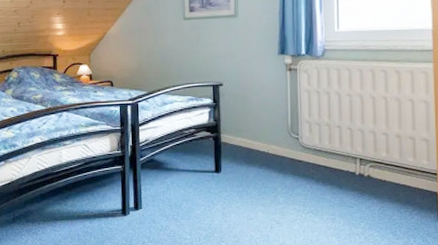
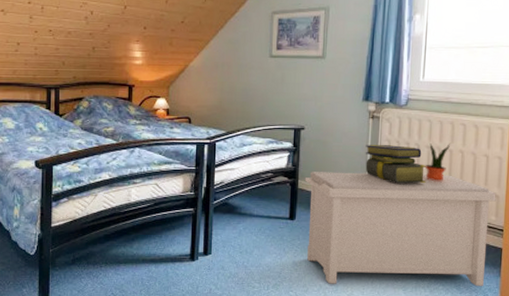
bench: none [227,121,426,234] -> present [304,172,496,286]
stack of books: none [285,95,351,133] -> present [365,144,426,184]
potted plant: none [347,89,373,129] -> present [425,142,451,182]

